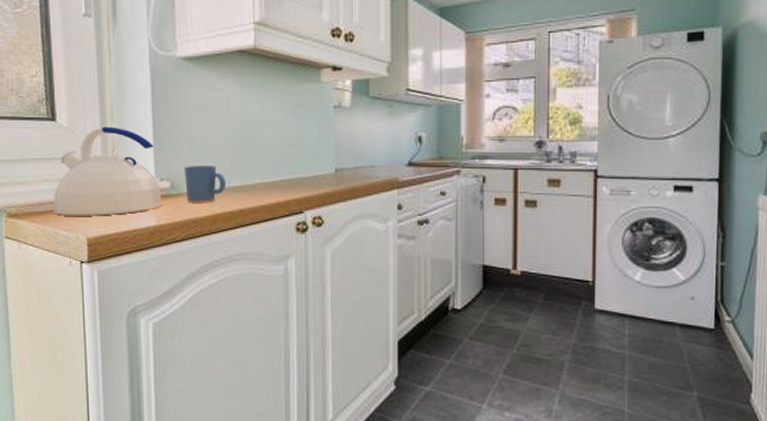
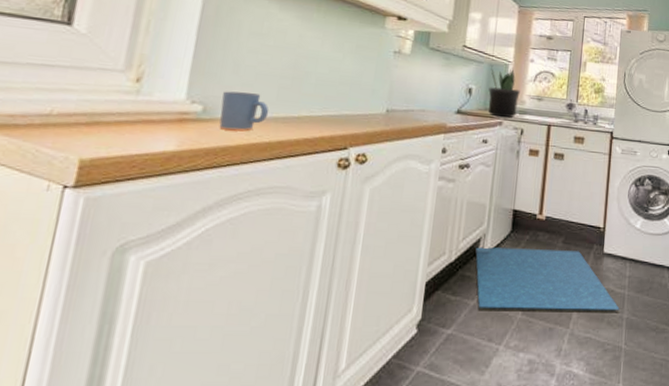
kettle: present [53,126,163,216] -> none [39,39,192,136]
planter: none [440,107,477,164] -> present [487,65,520,117]
bath mat: none [446,305,619,375] -> present [475,247,620,313]

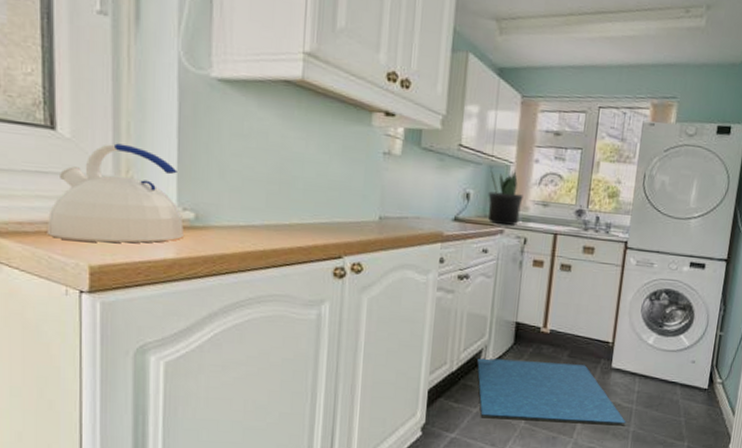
kettle: none [39,39,192,136] -> present [46,143,185,243]
mug: present [219,91,270,132] -> none [212,197,260,239]

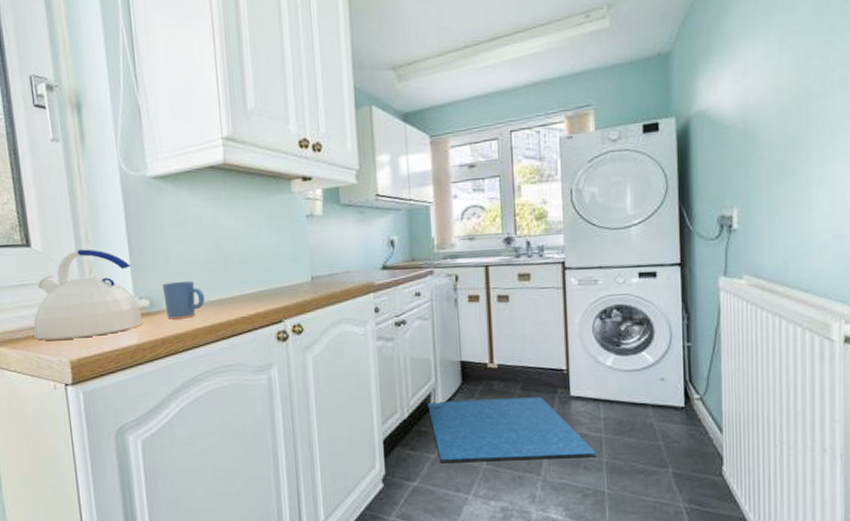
mug: none [212,197,260,239] -> present [163,281,206,320]
planter: present [487,167,523,225] -> none [410,209,448,266]

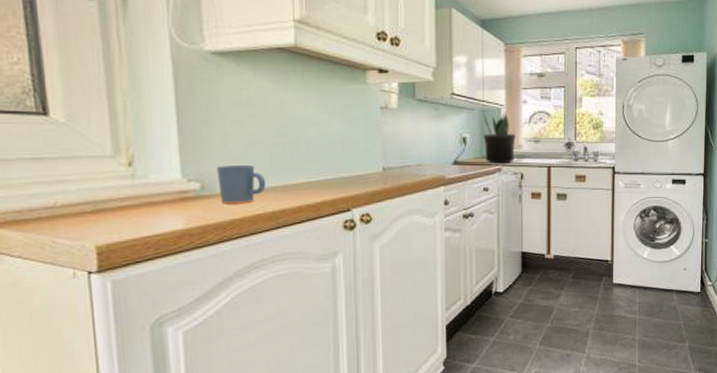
kettle: present [33,249,144,341] -> none [47,123,192,223]
planter: none [410,209,448,266] -> present [483,111,516,163]
bath mat: present [428,397,597,464] -> none [490,284,632,346]

